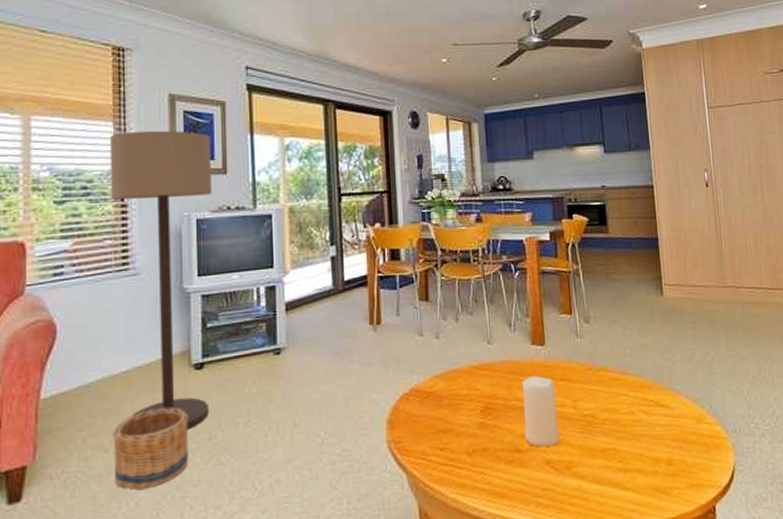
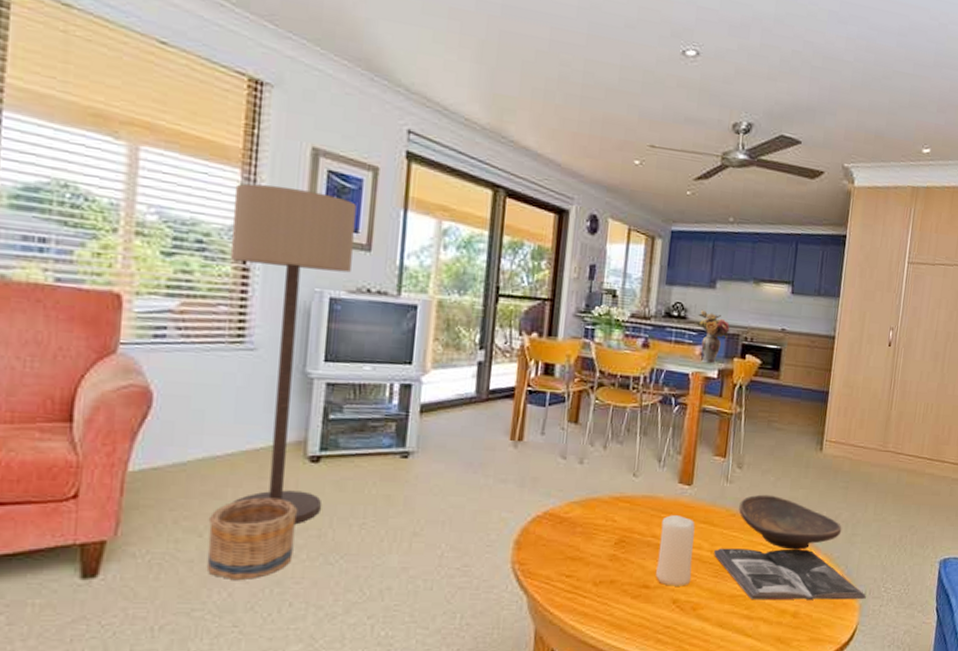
flower arrangement: none [521,179,554,228] -> present [695,309,730,364]
magazine: none [577,393,737,451] -> present [714,548,866,600]
decorative bowl: none [593,344,699,397] -> present [739,494,842,550]

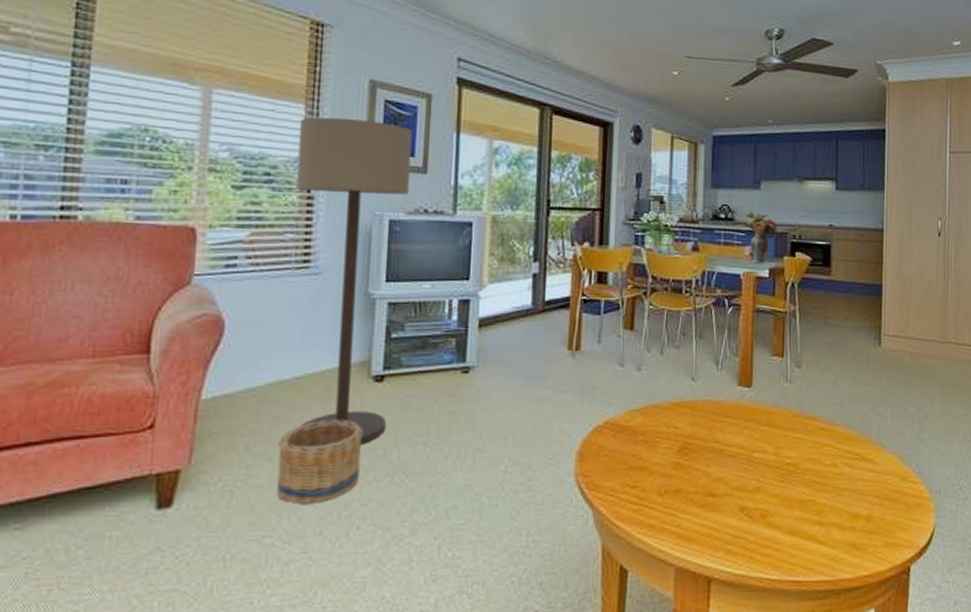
candle: present [656,515,695,586] -> none [721,419,758,493]
magazine: present [714,548,866,600] -> none [779,448,941,504]
decorative bowl: present [739,494,842,550] -> none [801,393,909,450]

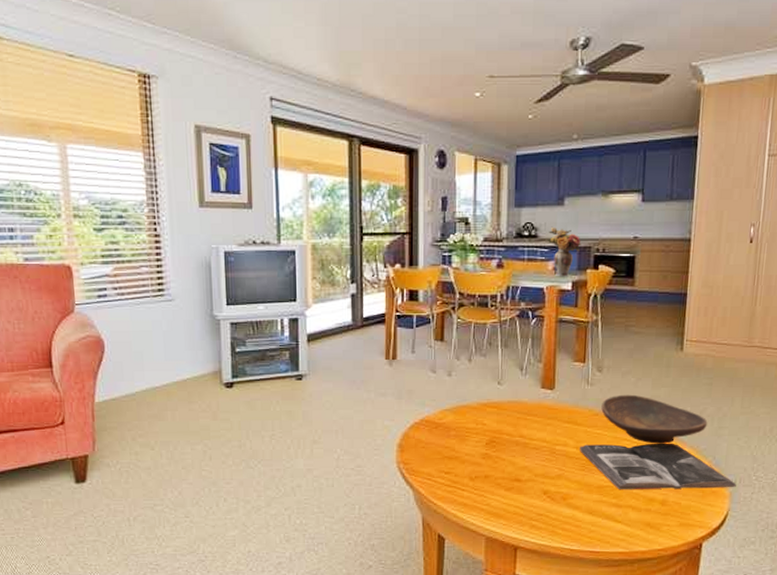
basket: present [276,419,364,505] -> none [156,417,222,483]
floor lamp: present [295,117,412,446] -> none [140,162,238,438]
magazine: none [779,448,941,504] -> present [580,443,736,489]
decorative bowl: none [801,393,909,450] -> present [601,394,708,444]

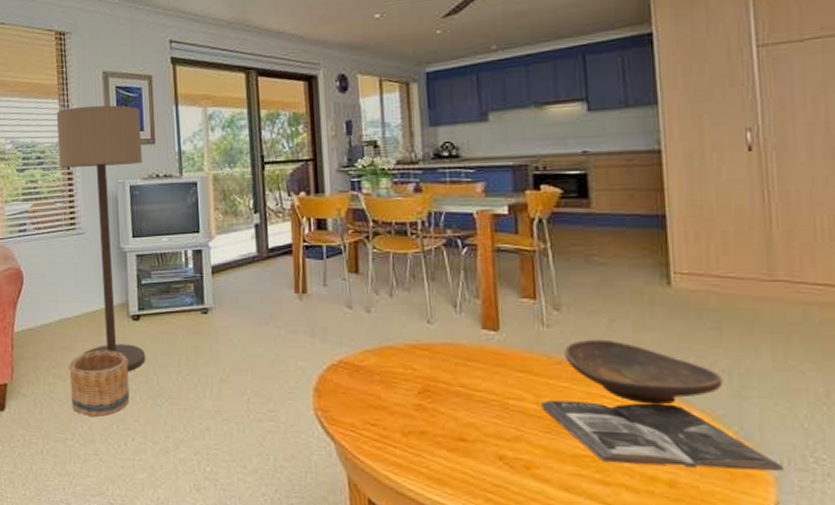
floor lamp: none [140,162,238,438] -> present [56,105,145,372]
basket: none [156,417,222,483] -> present [68,350,130,417]
flower arrangement: present [547,226,581,277] -> none [471,144,515,200]

